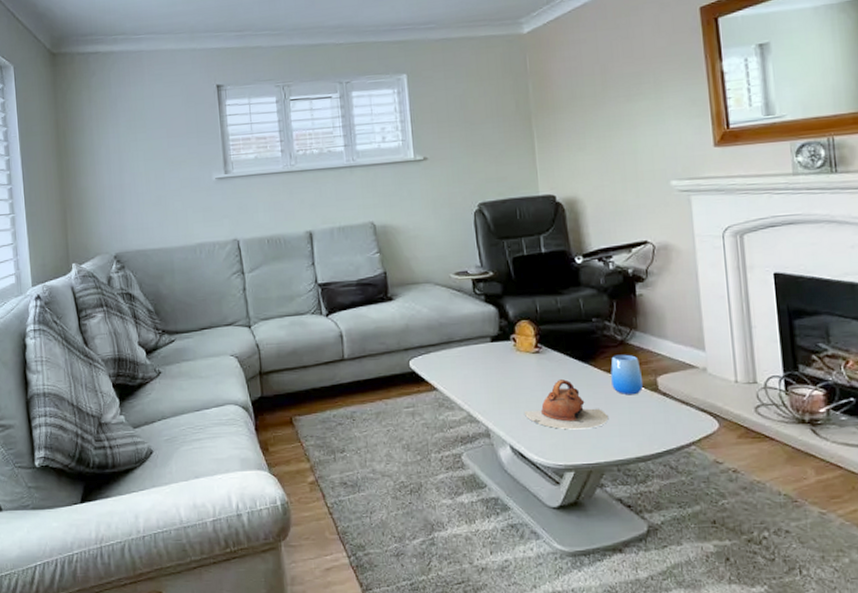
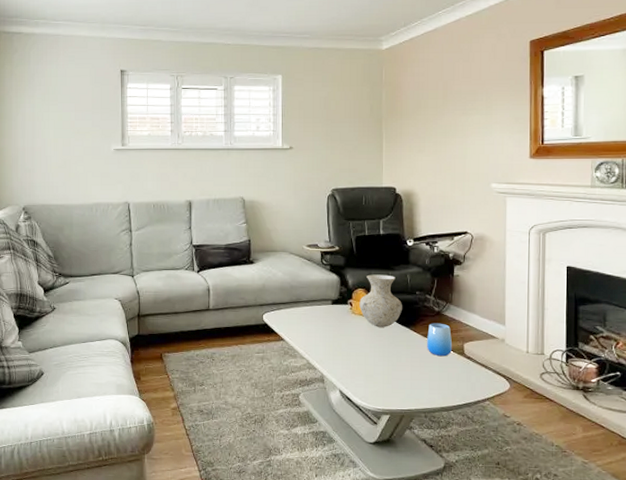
vase: none [524,300,578,365] -> present [359,274,403,327]
teapot: present [525,379,609,430] -> none [354,340,422,382]

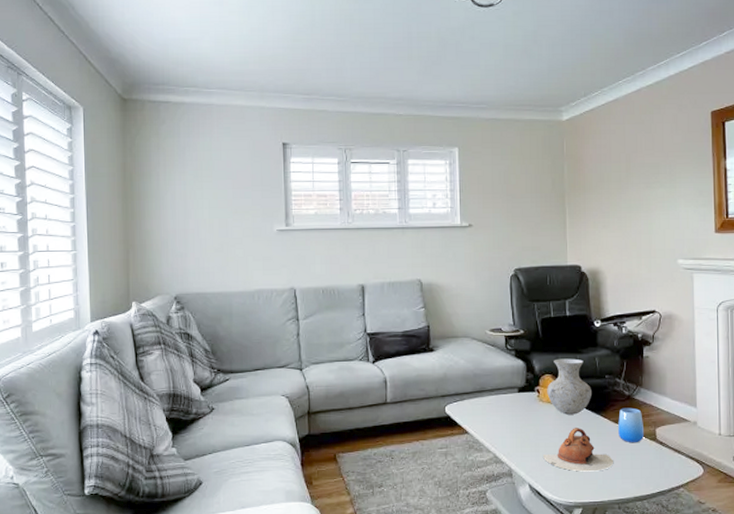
teapot: none [354,340,422,382] -> present [543,428,614,472]

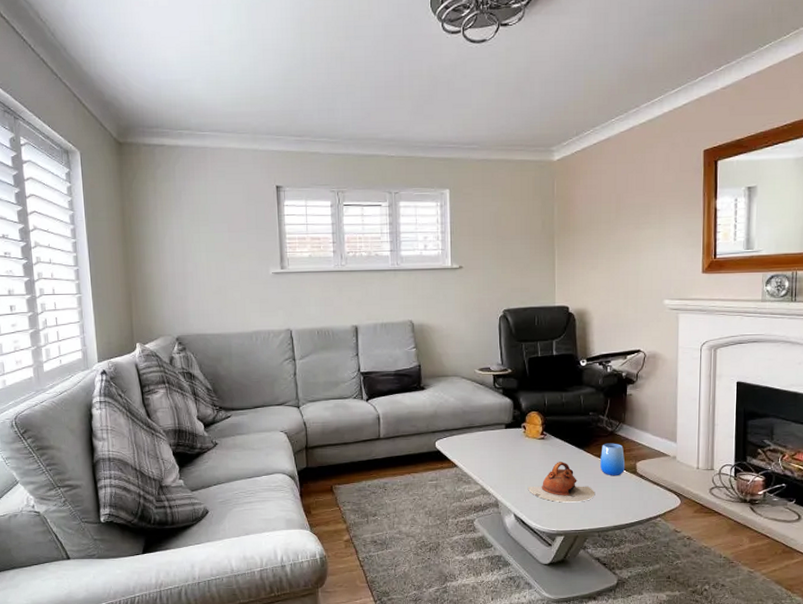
vase: present [547,358,593,415] -> none [533,396,577,450]

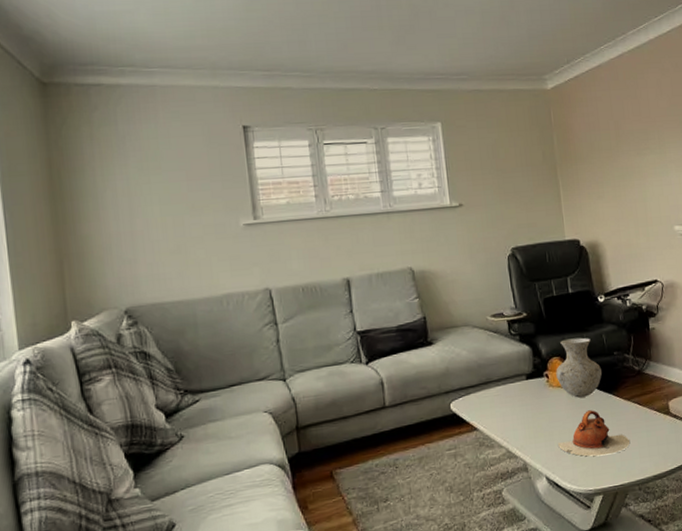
vase: none [533,396,577,450] -> present [556,337,603,398]
cup: present [600,443,626,476] -> none [630,383,658,420]

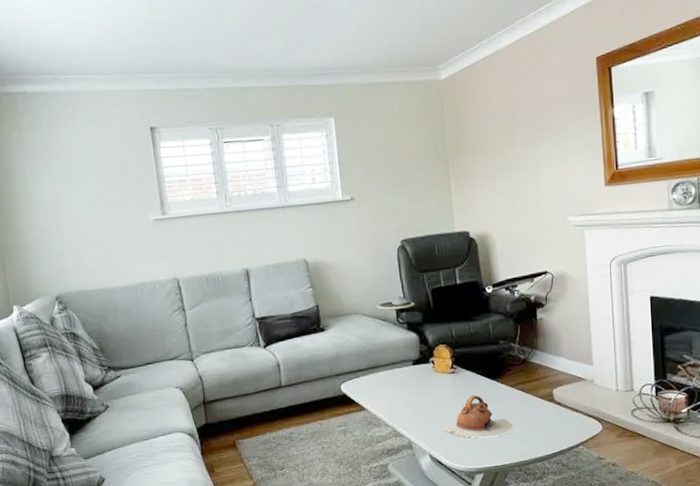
vase: present [556,337,603,398] -> none [441,326,488,383]

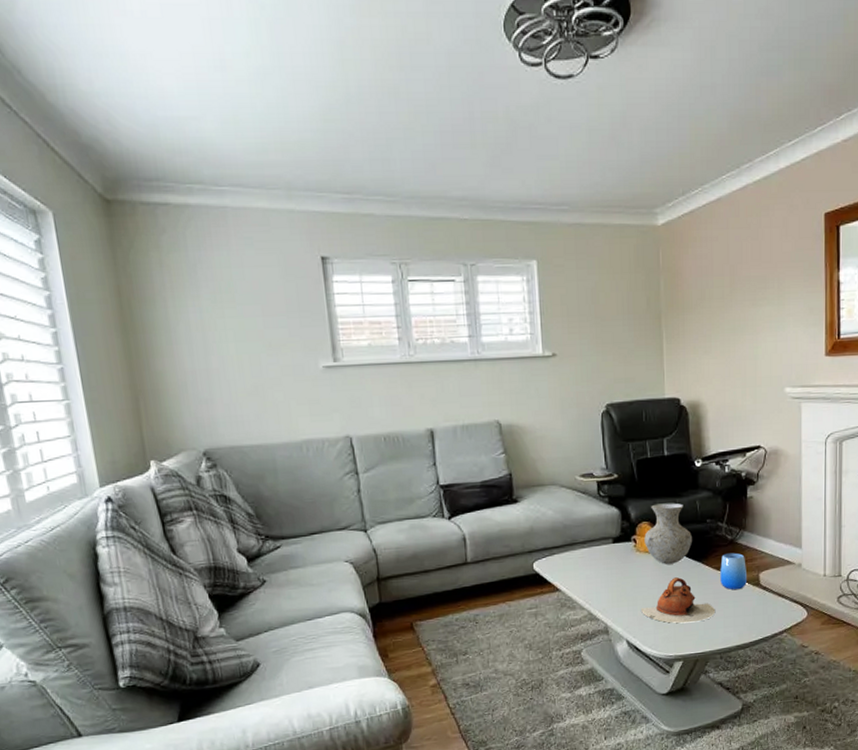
vase: none [441,326,488,383] -> present [644,502,693,564]
cup: none [515,371,542,406] -> present [720,552,748,590]

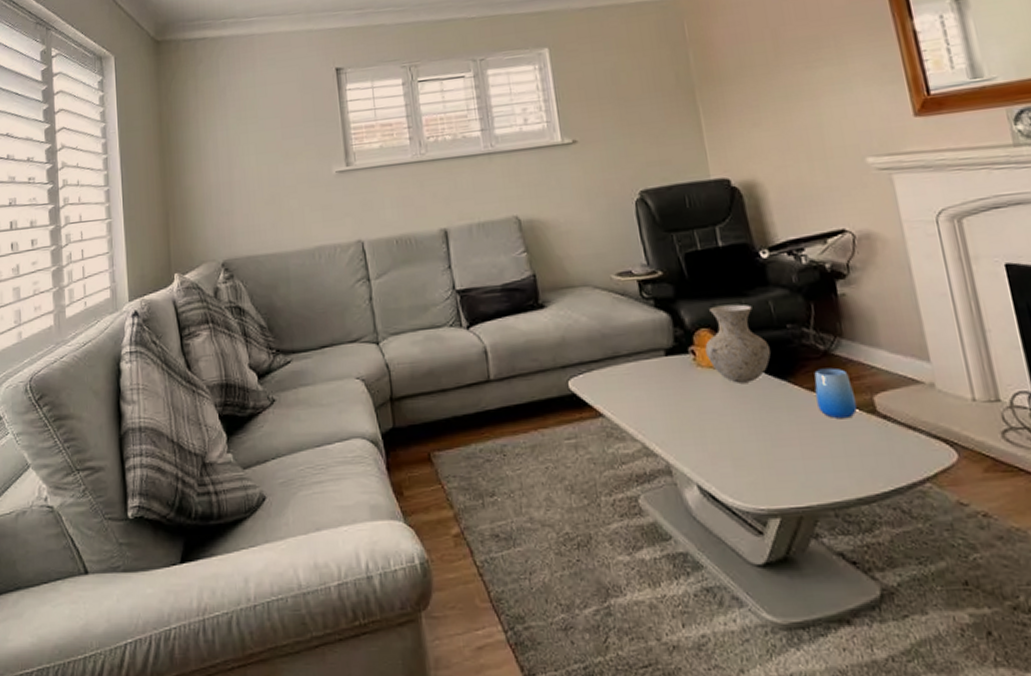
teapot: present [641,577,716,624] -> none [713,400,818,464]

